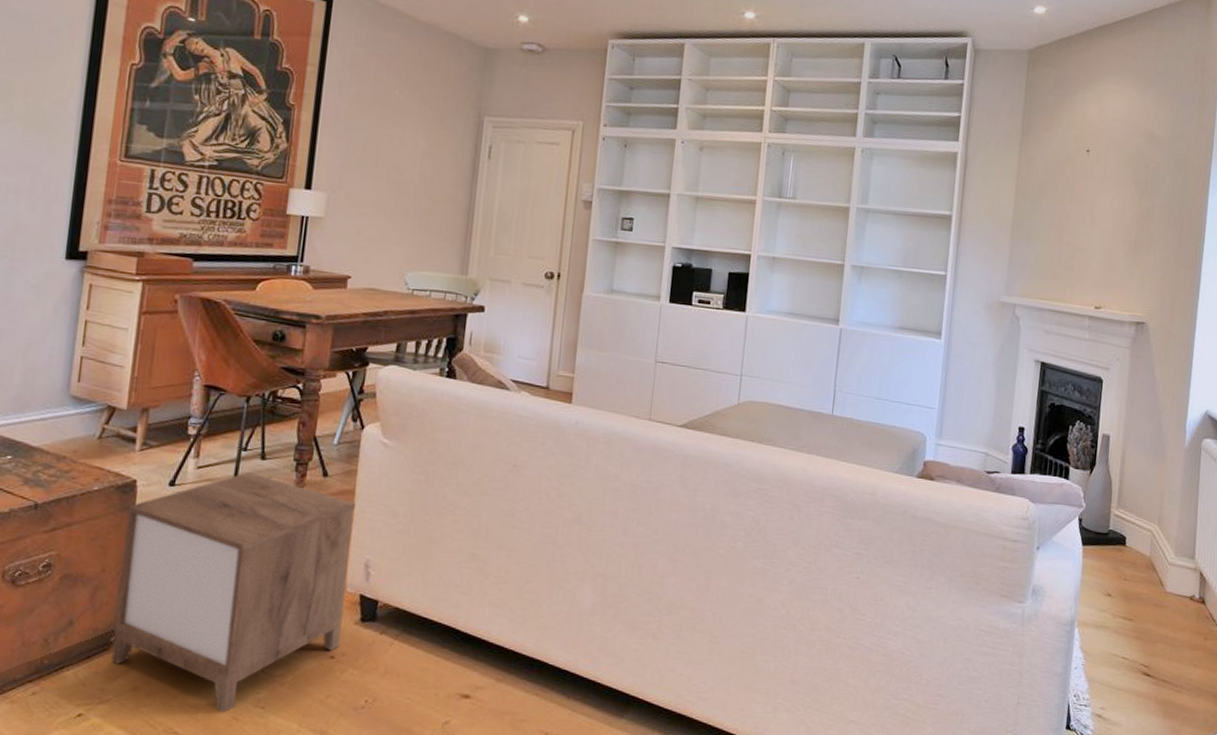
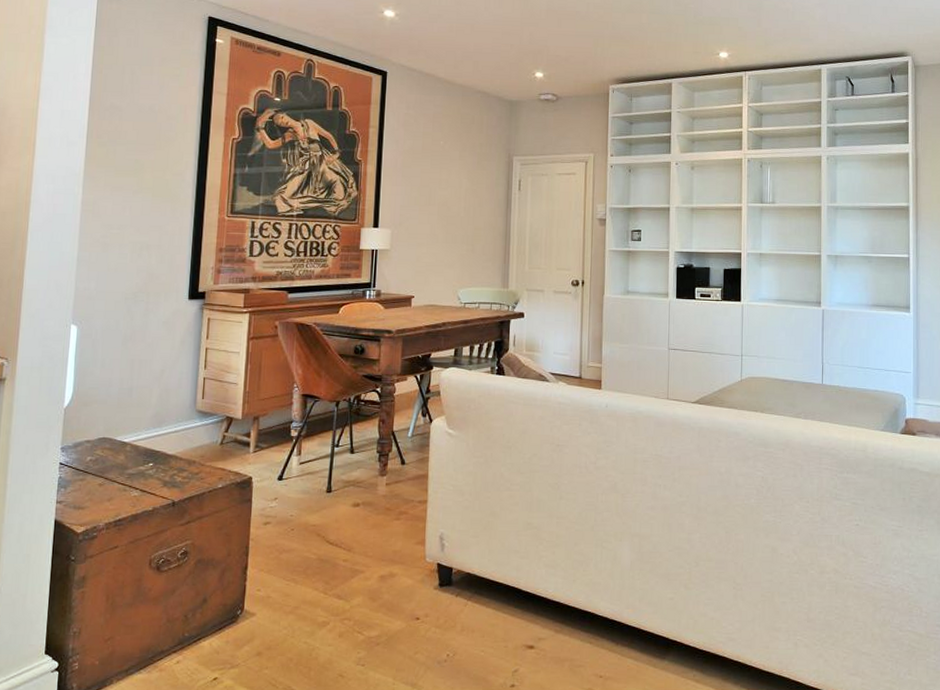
nightstand: present [110,472,355,713] -> none [238,465,429,672]

